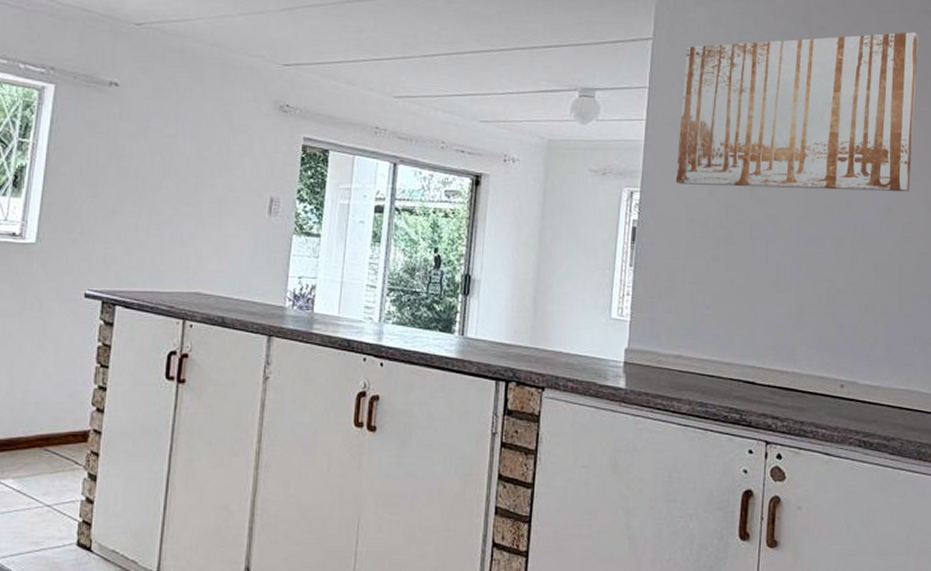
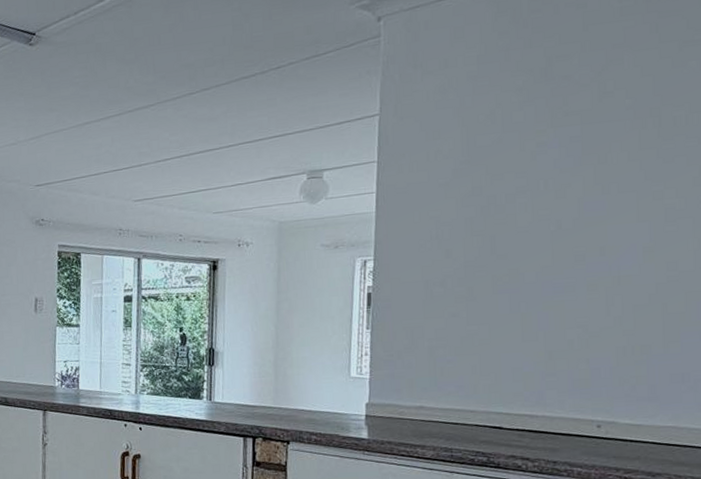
wall art: present [675,32,918,192] -> none [409,65,682,249]

